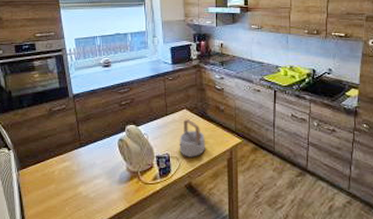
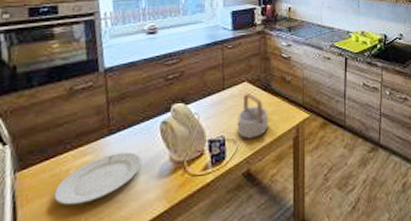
plate: none [45,161,106,198] -> present [53,152,142,206]

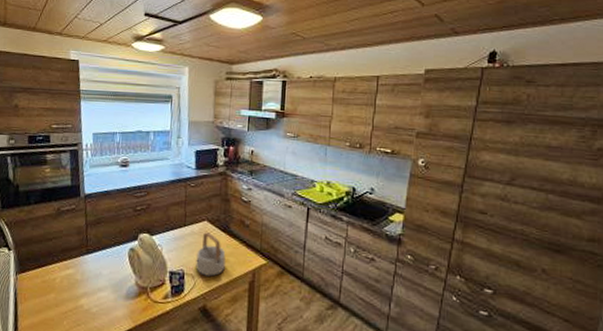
plate: present [53,152,142,206] -> none [44,270,113,310]

